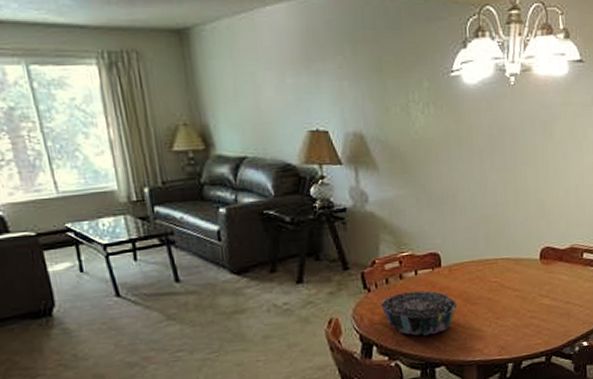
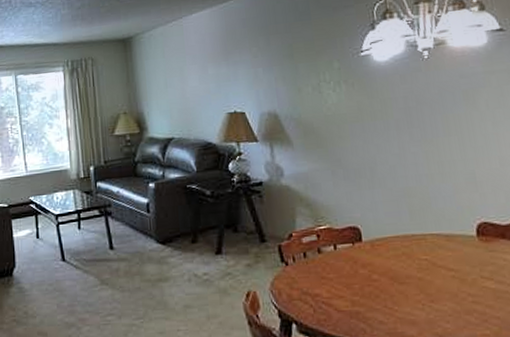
decorative bowl: present [379,290,458,336] -> none [298,266,384,316]

